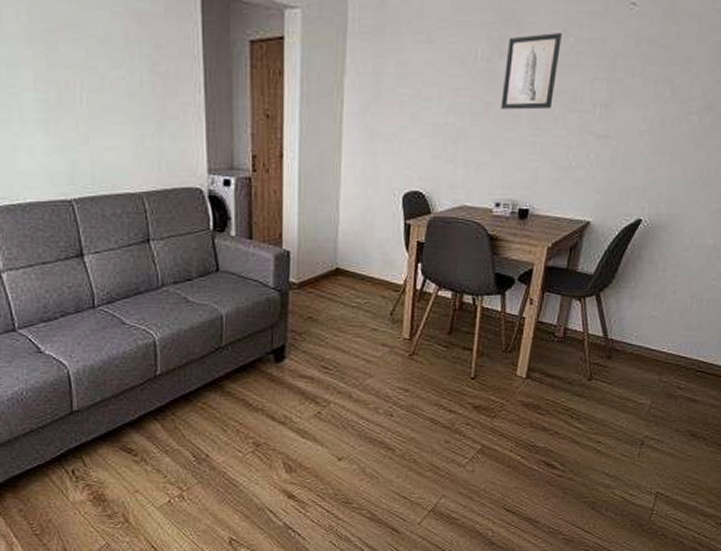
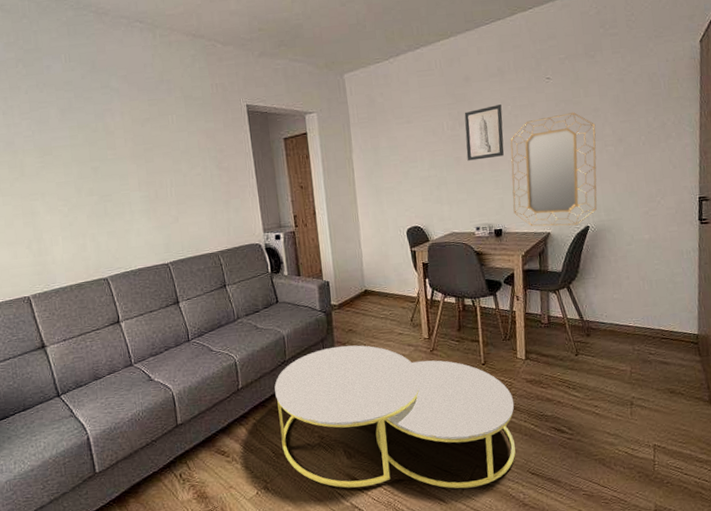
coffee table: none [203,336,502,519] -> present [274,345,516,489]
home mirror: none [548,59,682,216] -> present [510,112,597,227]

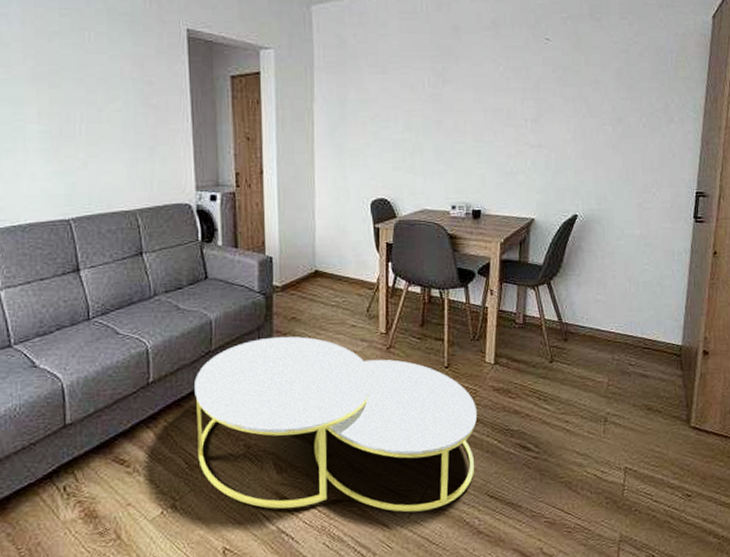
wall art: present [464,104,504,161] -> none [448,64,493,126]
home mirror: present [510,112,597,227] -> none [495,82,595,213]

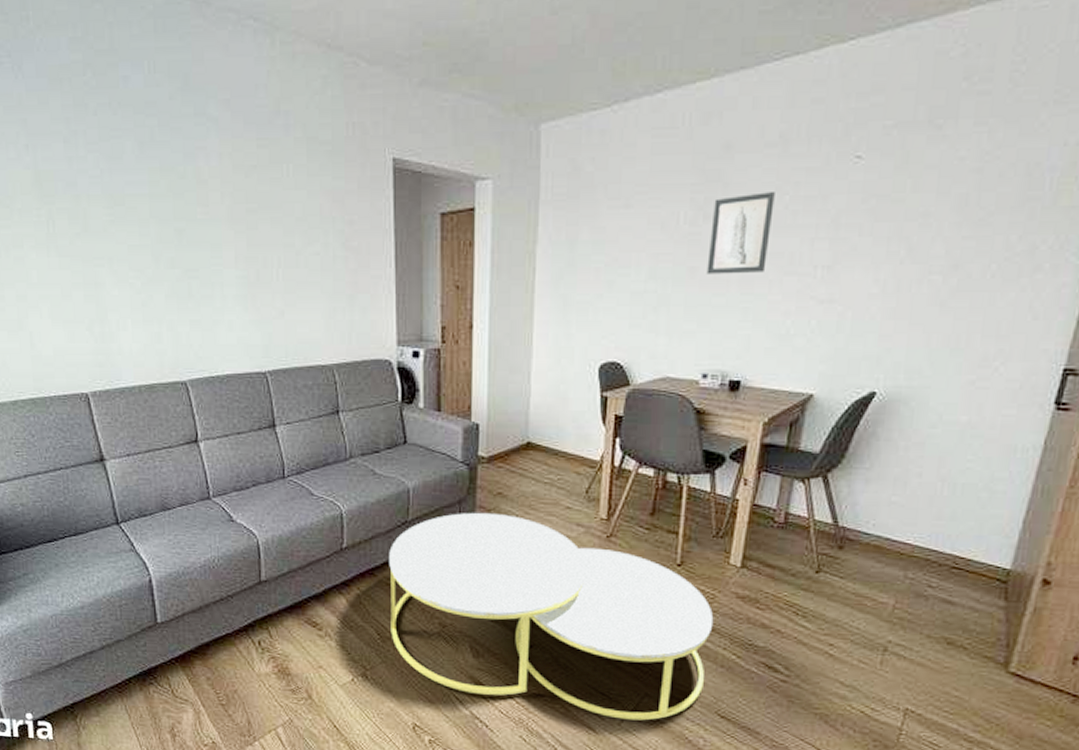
wall art: none [448,64,493,126] -> present [706,192,775,274]

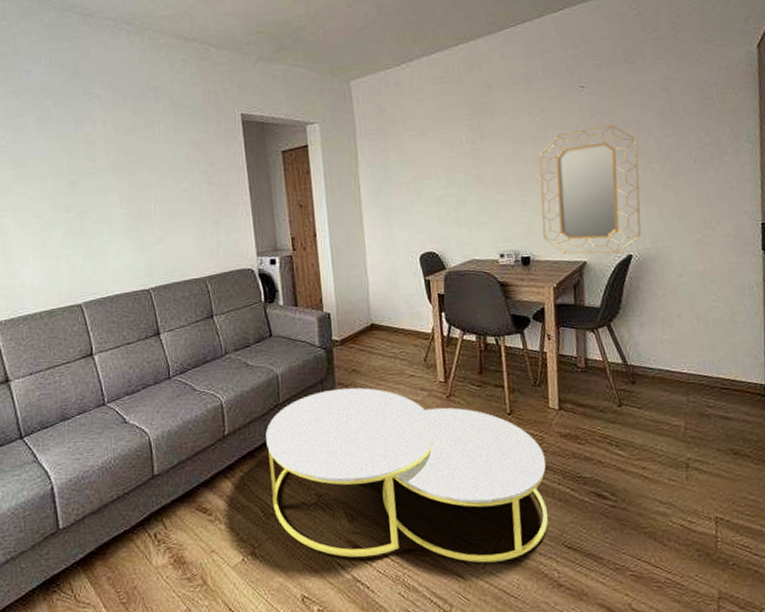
wall art: present [706,192,775,274] -> none [486,116,532,179]
home mirror: none [763,215,920,388] -> present [538,125,641,255]

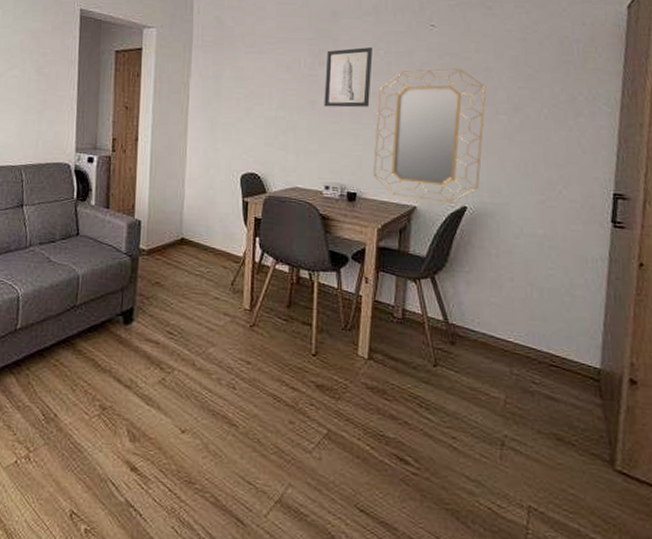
coffee table: present [265,387,548,563] -> none [55,299,348,513]
wall art: none [486,116,532,179] -> present [324,47,373,108]

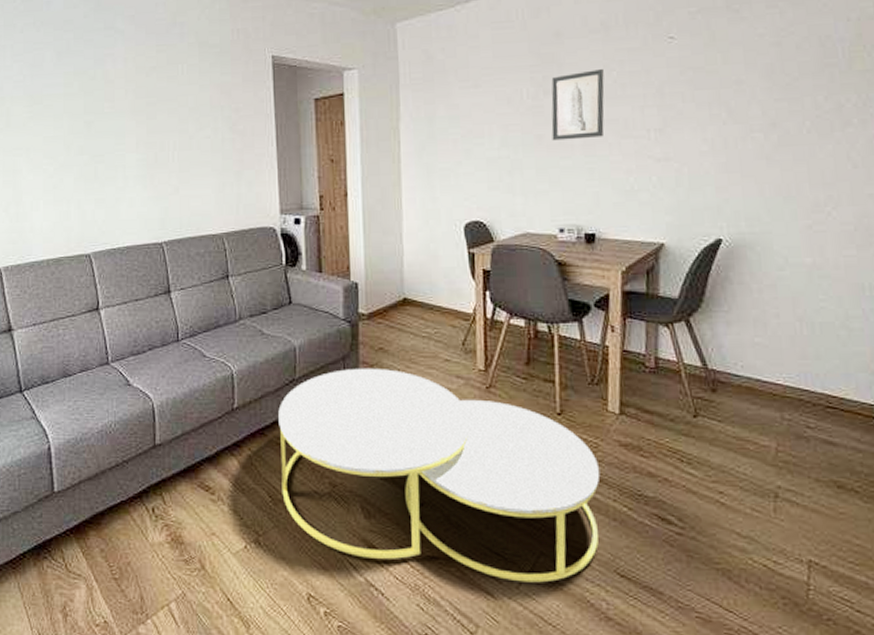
coffee table: none [55,299,348,513] -> present [278,368,600,583]
home mirror: present [373,68,486,203] -> none [612,84,738,236]

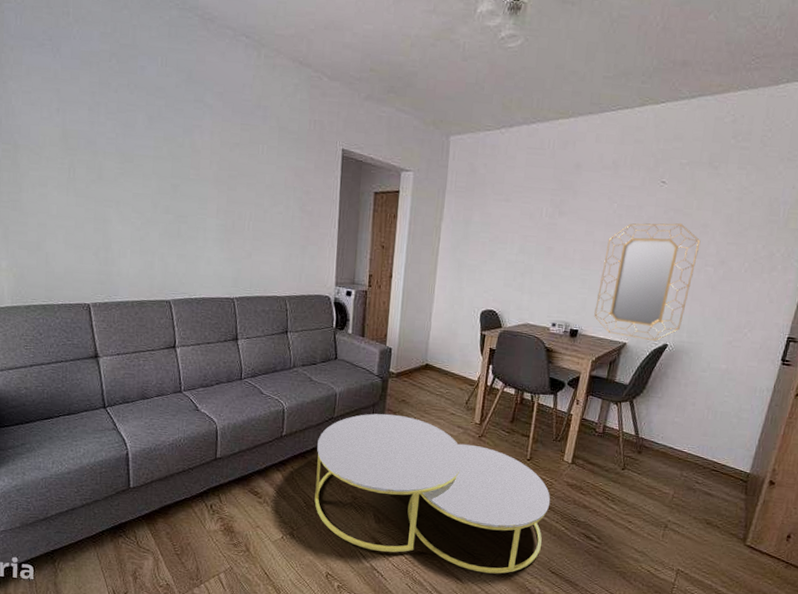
wall art: present [551,69,605,141] -> none [559,200,608,255]
home mirror: none [612,84,738,236] -> present [594,223,701,341]

